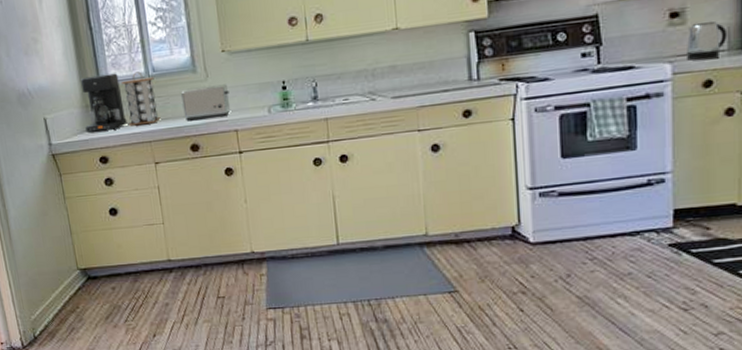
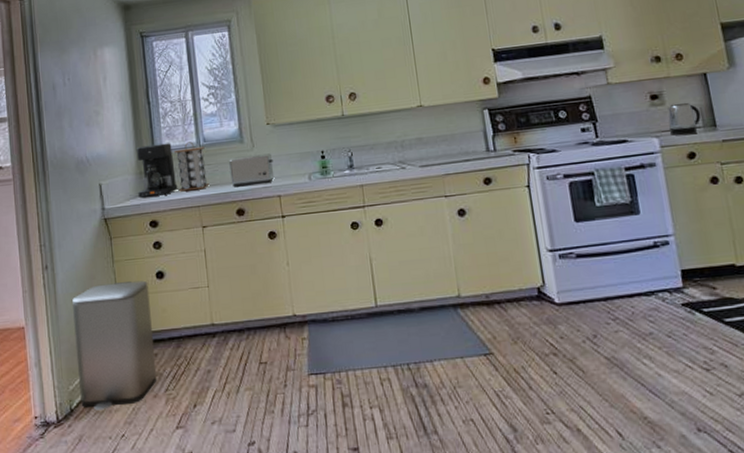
pedal bin: none [25,217,116,338] -> present [71,280,157,411]

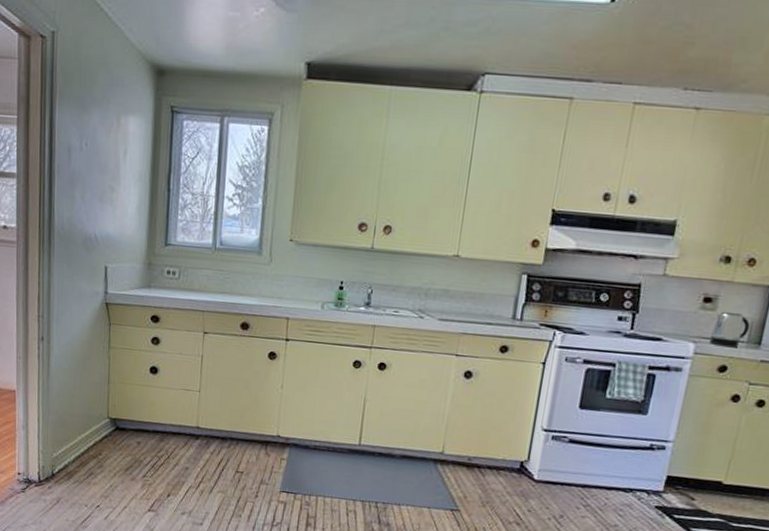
pedal bin: present [71,280,157,411] -> none [62,366,141,481]
coffee maker: present [136,143,178,198] -> none [143,235,186,293]
spice rack: present [175,141,210,192] -> none [186,241,220,295]
toaster: present [229,153,275,188] -> none [241,268,289,304]

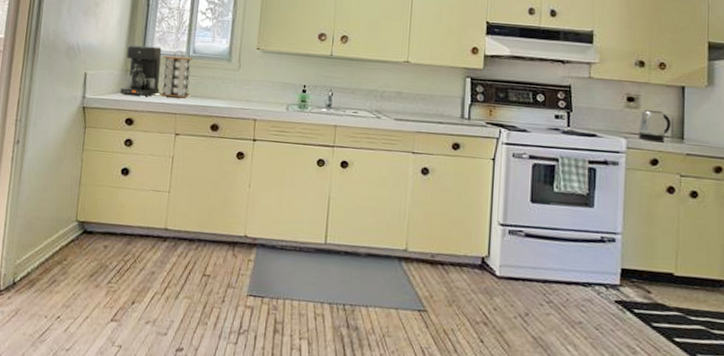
coffee maker: none [143,235,186,293] -> present [120,45,162,97]
spice rack: none [186,241,220,295] -> present [160,50,193,99]

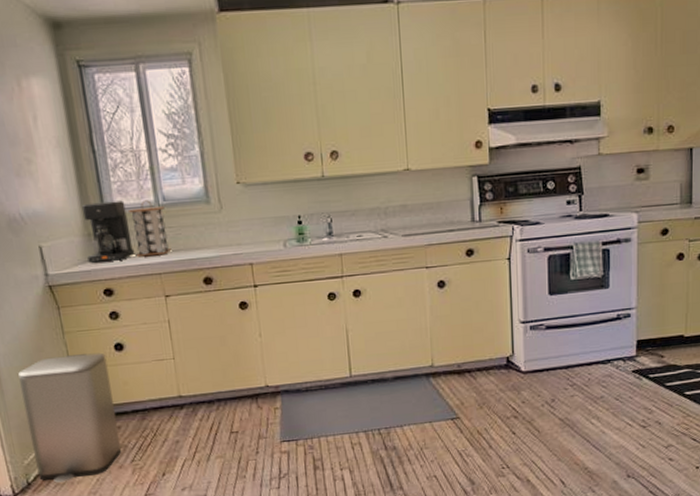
pedal bin: none [24,169,112,289] -> present [17,352,122,483]
kettle: present [638,109,672,143] -> none [648,177,680,212]

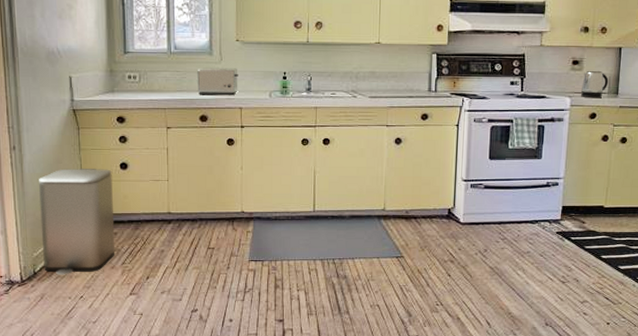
coffee maker: present [81,200,135,263] -> none [107,45,146,94]
spice rack: present [129,200,172,257] -> none [146,47,177,94]
toaster: none [194,216,246,254] -> present [197,68,238,96]
kettle: none [648,177,680,212] -> present [580,70,609,99]

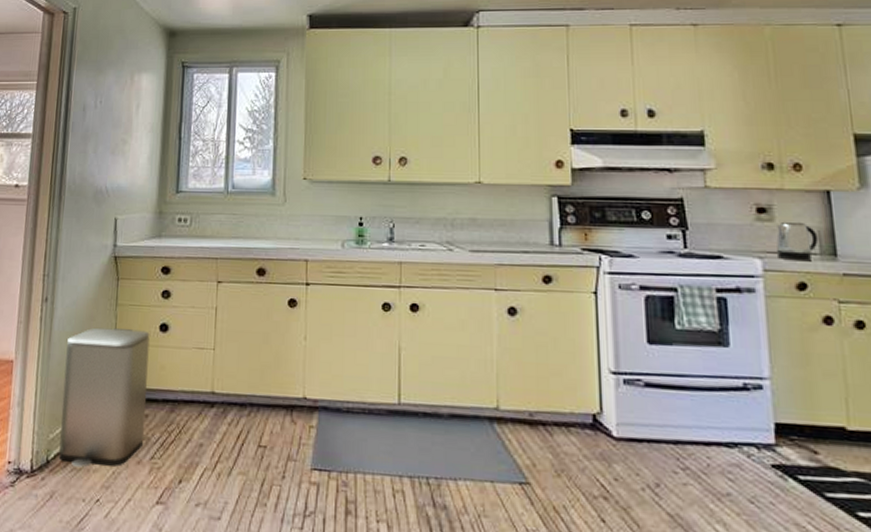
toaster: present [197,68,238,96] -> none [255,210,305,245]

